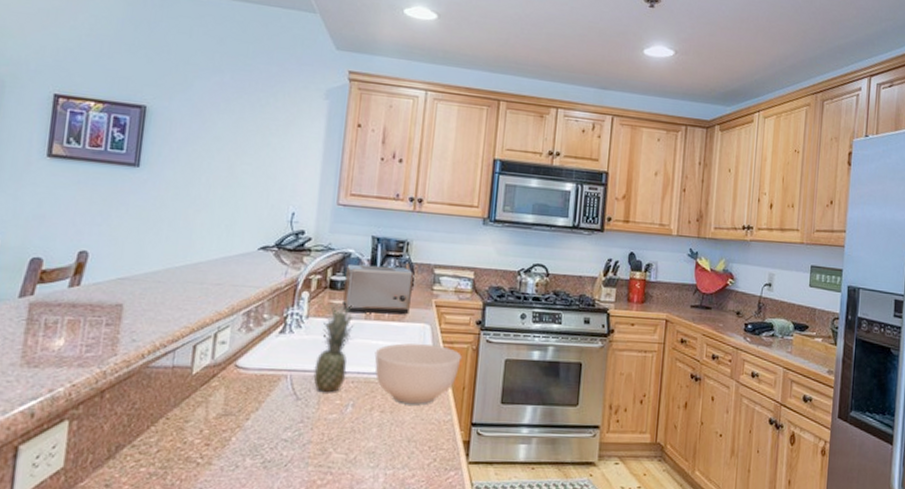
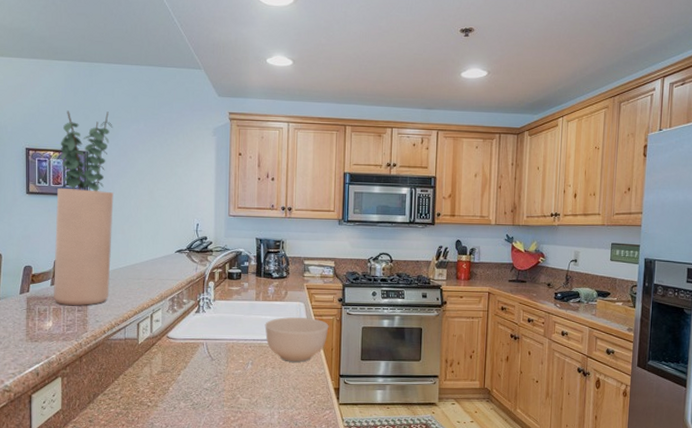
vase: none [71,48,186,318] -> present [54,110,114,305]
fruit: present [313,304,355,392] -> none [222,290,248,354]
toaster: present [343,264,415,315] -> none [239,259,289,296]

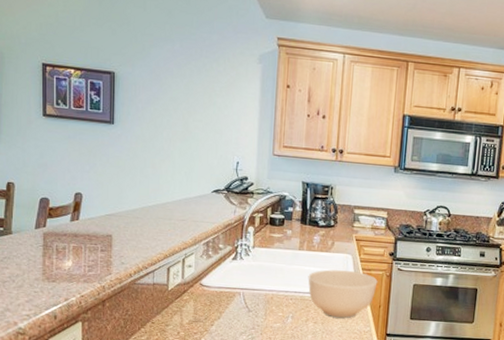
vase: present [54,110,114,305] -> none [74,22,144,245]

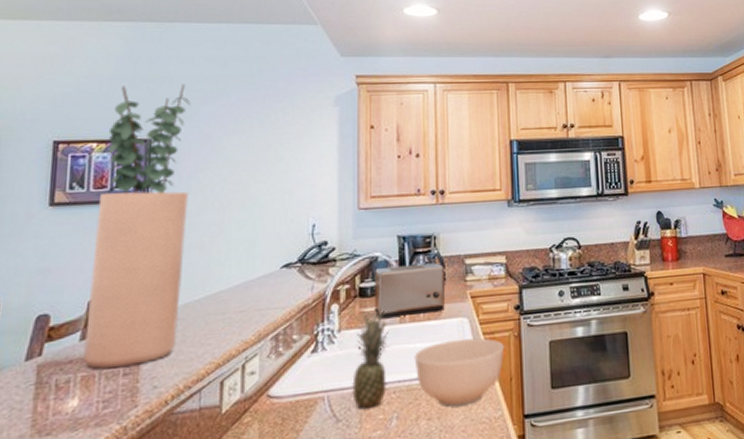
vase: none [74,22,144,245] -> present [83,84,191,369]
fruit: none [260,237,291,306] -> present [352,311,390,408]
toaster: none [281,204,338,247] -> present [375,263,446,319]

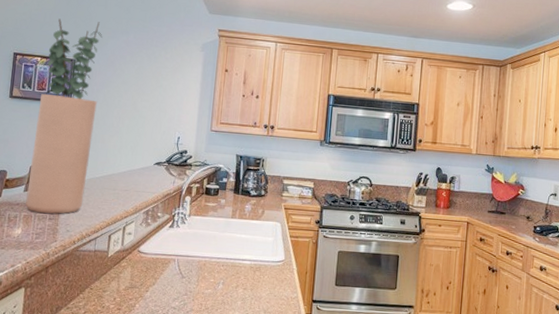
fruit: present [352,311,390,408] -> none [194,206,224,273]
toaster: present [375,263,446,319] -> none [215,175,268,215]
bowl: present [414,338,505,406] -> none [239,237,305,284]

